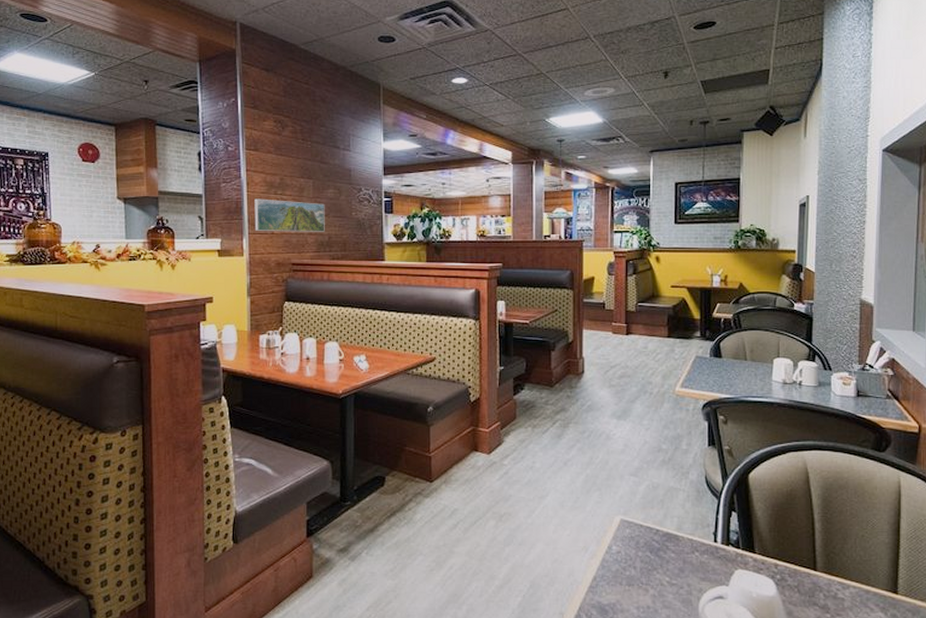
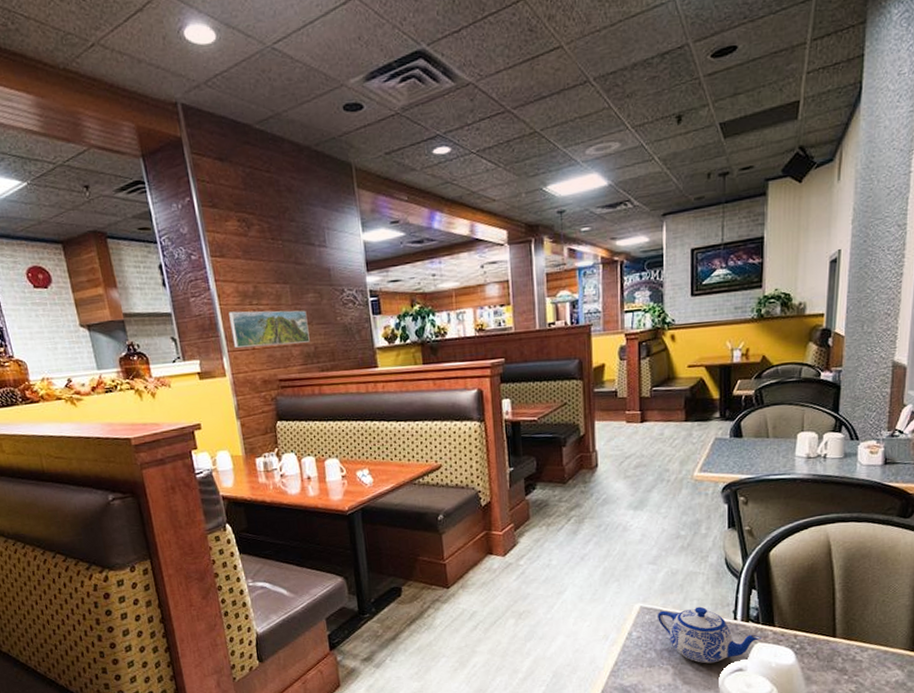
teapot: none [638,525,742,587] -> present [658,606,761,664]

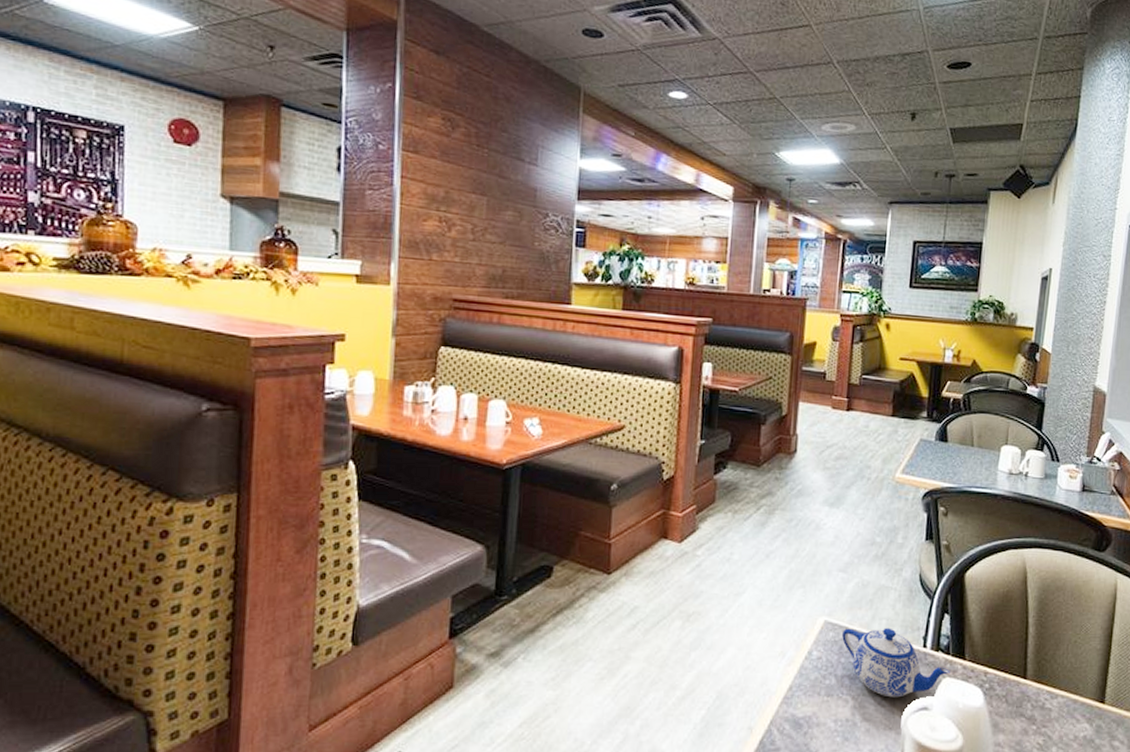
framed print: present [229,310,310,348] -> none [407,213,501,263]

